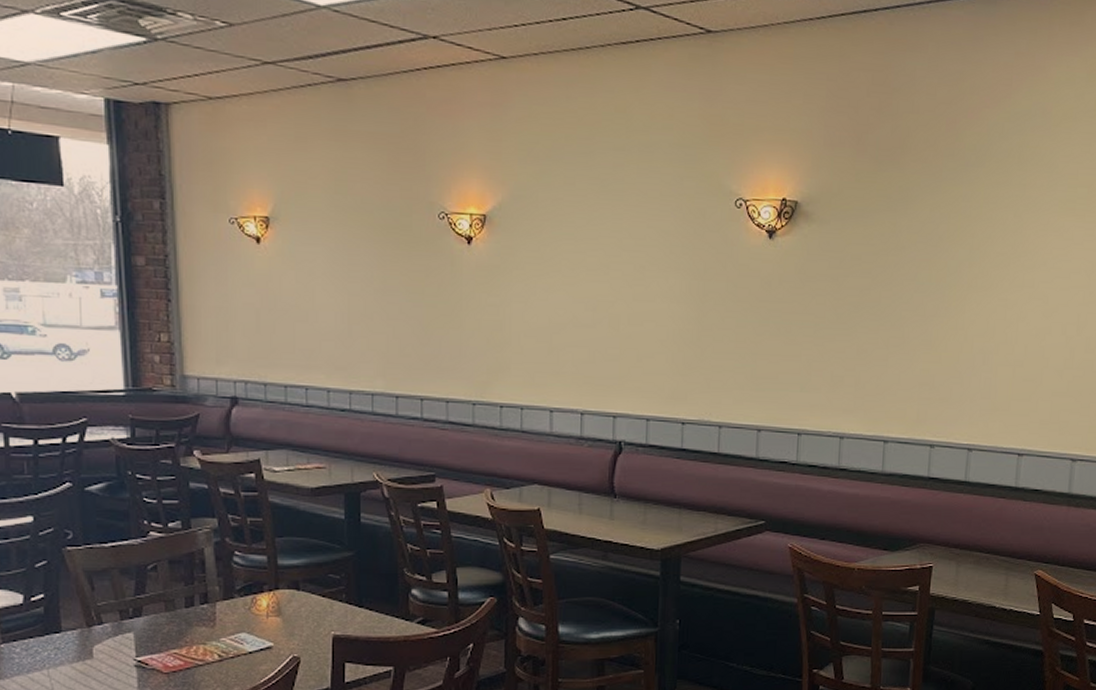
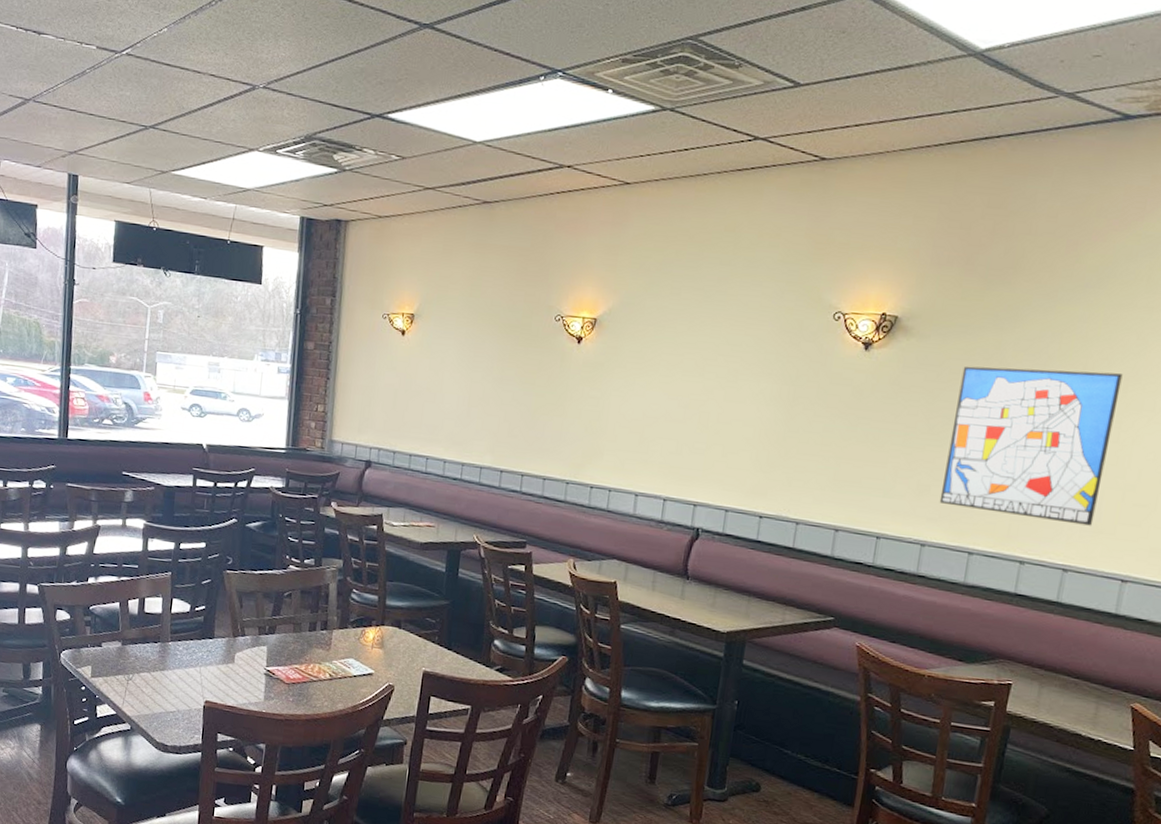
wall art: none [853,250,1005,404] -> present [939,366,1123,526]

